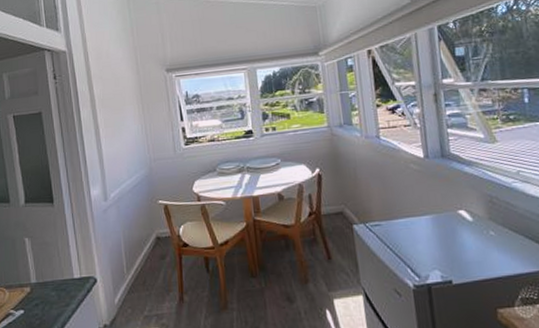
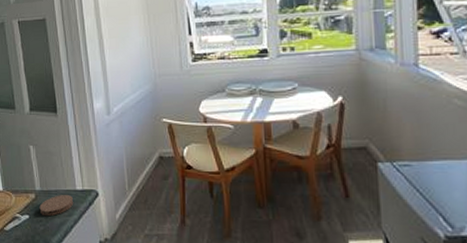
coaster: none [35,284,72,308] -> present [39,195,74,216]

